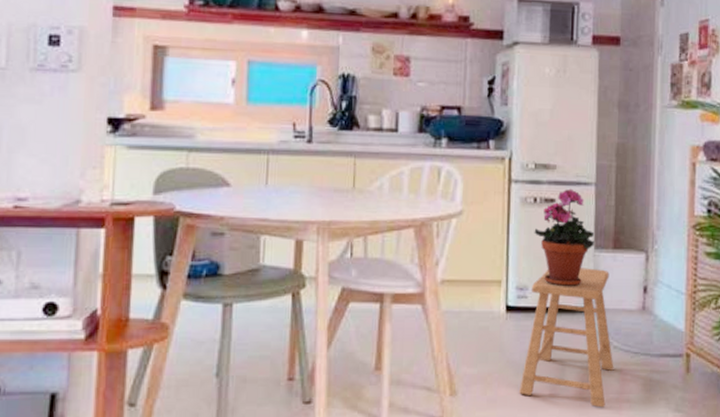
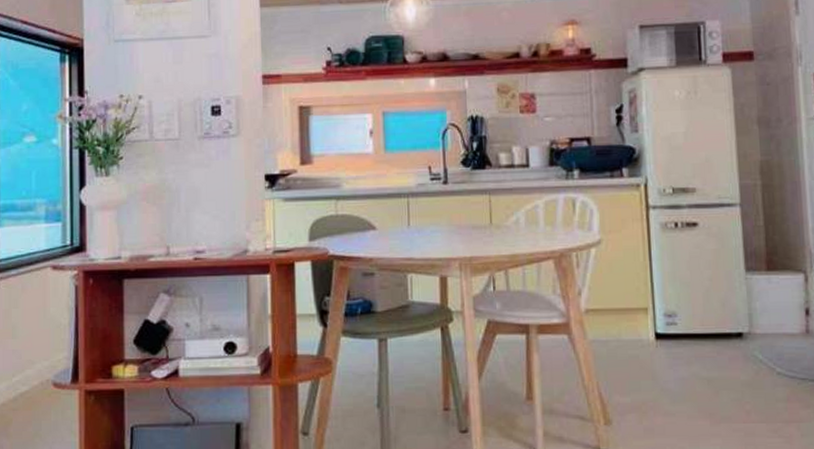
stool: present [519,268,614,408] -> none [677,291,780,437]
potted plant: present [534,188,595,287] -> none [678,211,745,312]

